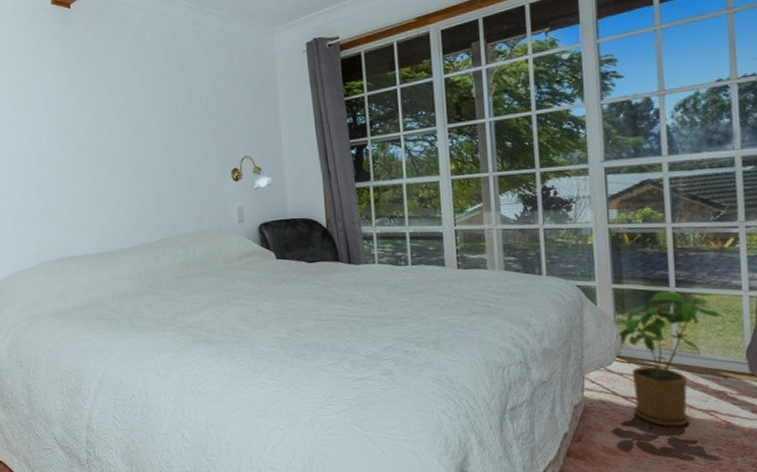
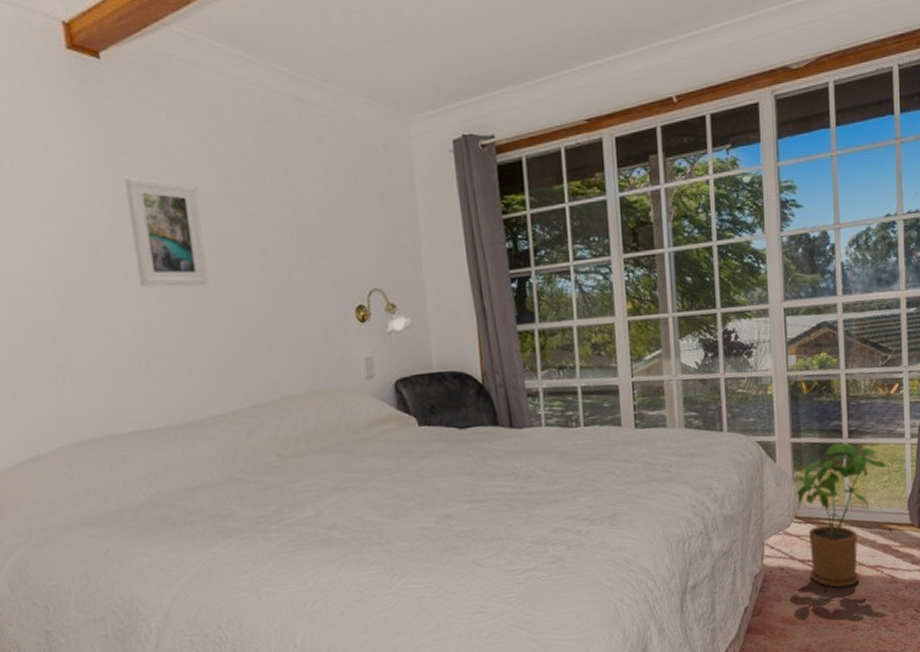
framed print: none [83,85,133,158] -> present [124,178,209,287]

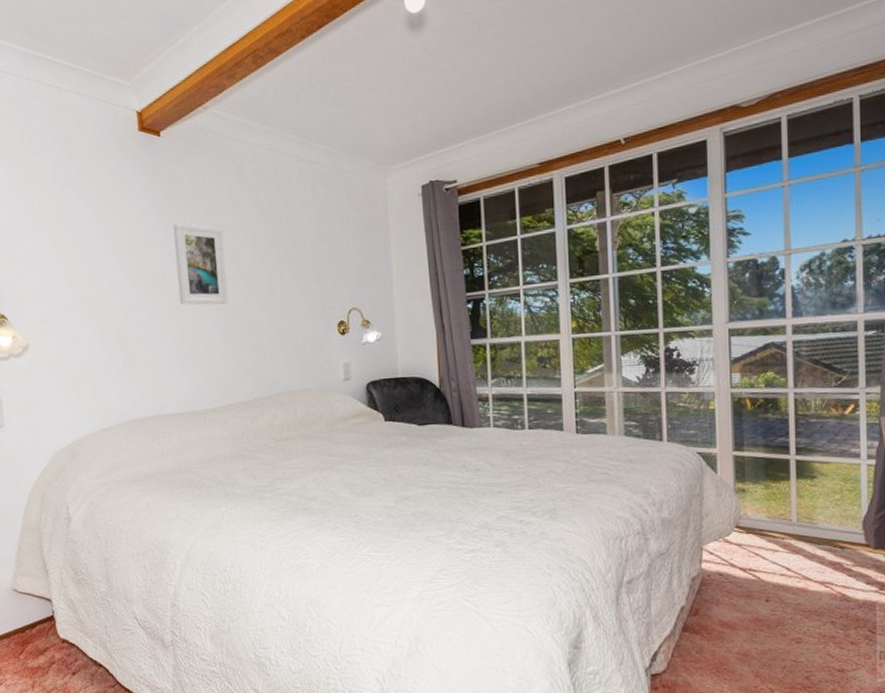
house plant: present [795,442,889,588] -> none [736,458,841,600]

